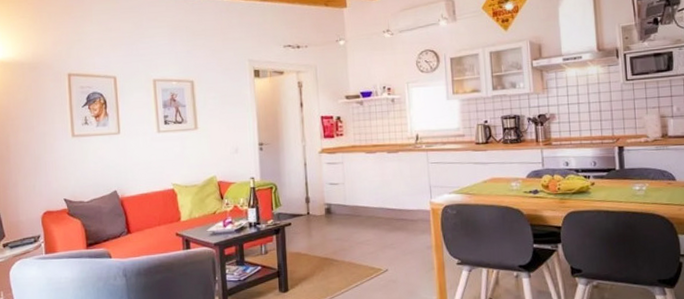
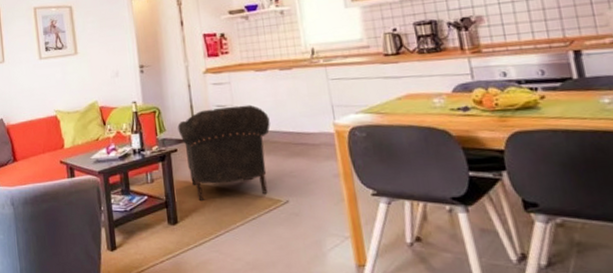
armchair: none [292,183,376,270] -> present [177,104,271,201]

